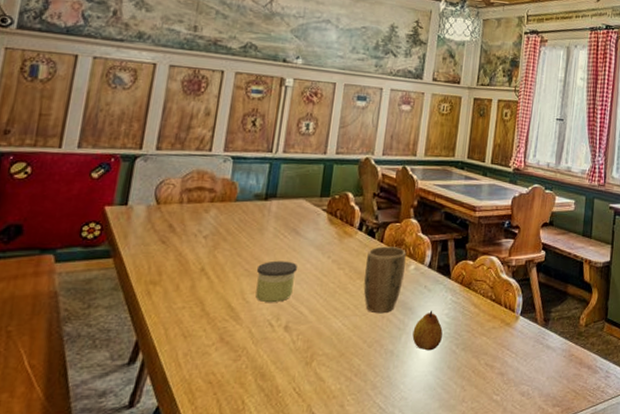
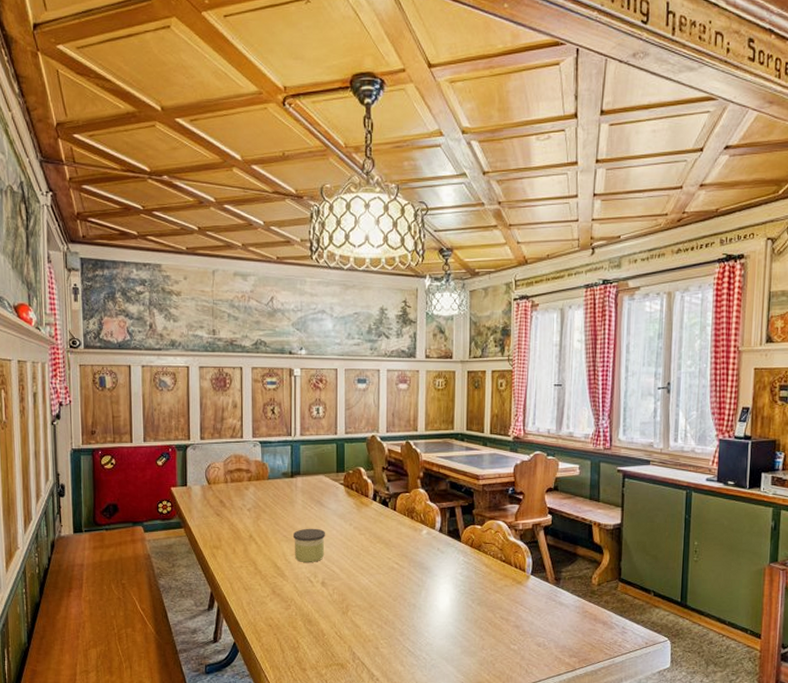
plant pot: present [363,246,406,314] -> none [383,514,418,573]
fruit: present [412,310,443,351] -> none [431,570,459,605]

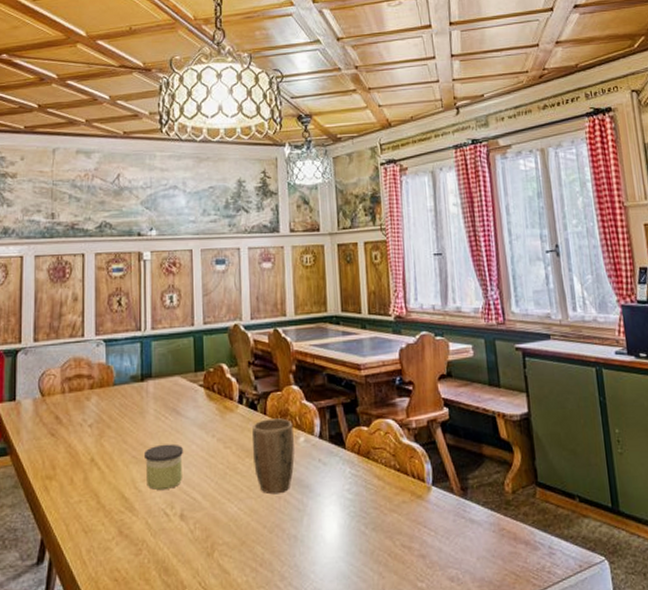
plant pot: none [383,514,418,573] -> present [252,418,295,495]

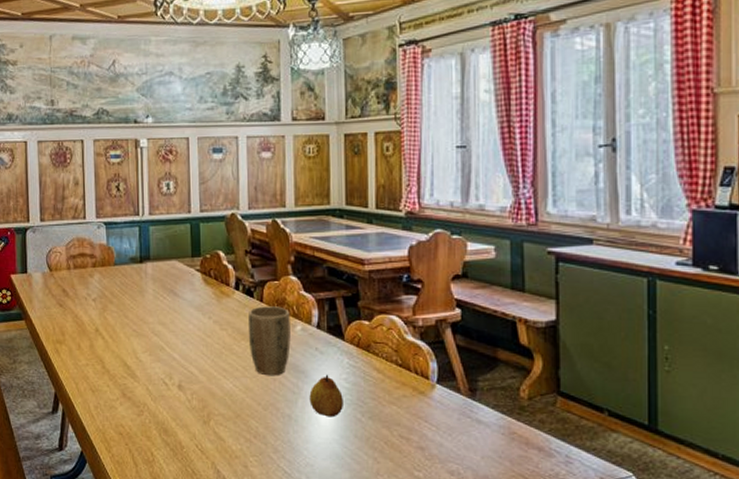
candle: present [145,443,183,490] -> none [144,321,180,362]
fruit: none [314,486,349,533] -> present [309,374,345,417]

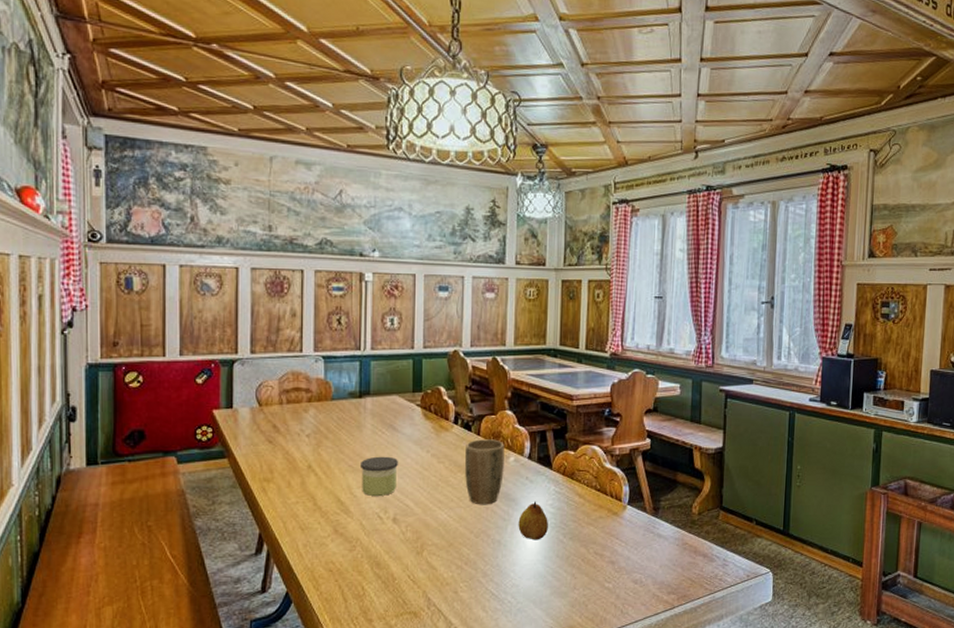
candle: none [144,321,180,362] -> present [361,456,398,496]

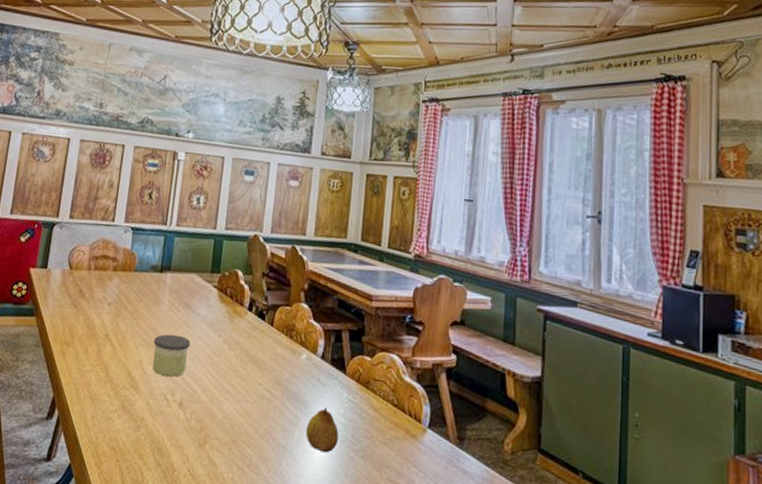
plant pot: present [465,439,504,505] -> none [254,330,298,404]

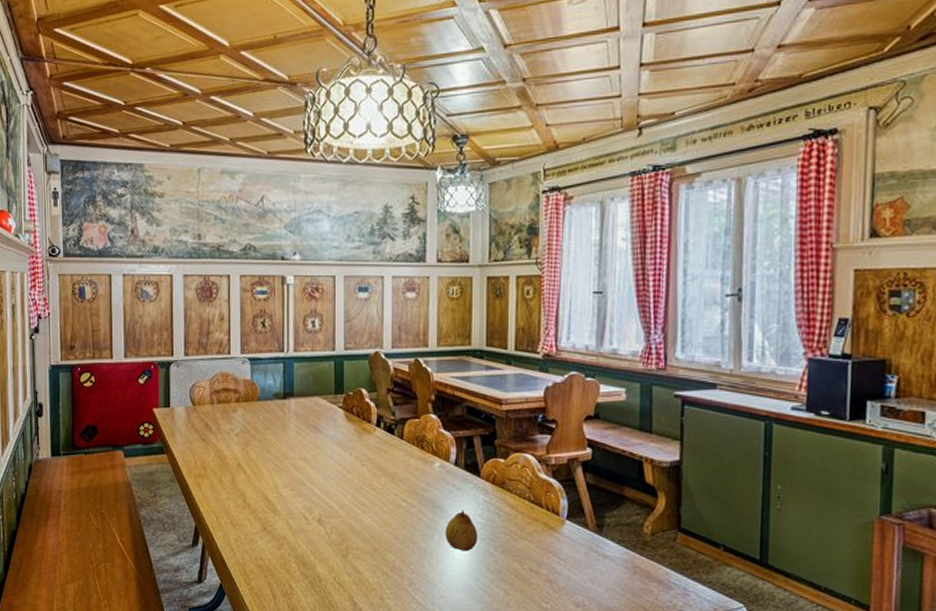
candle: present [152,334,190,377] -> none [286,457,322,496]

